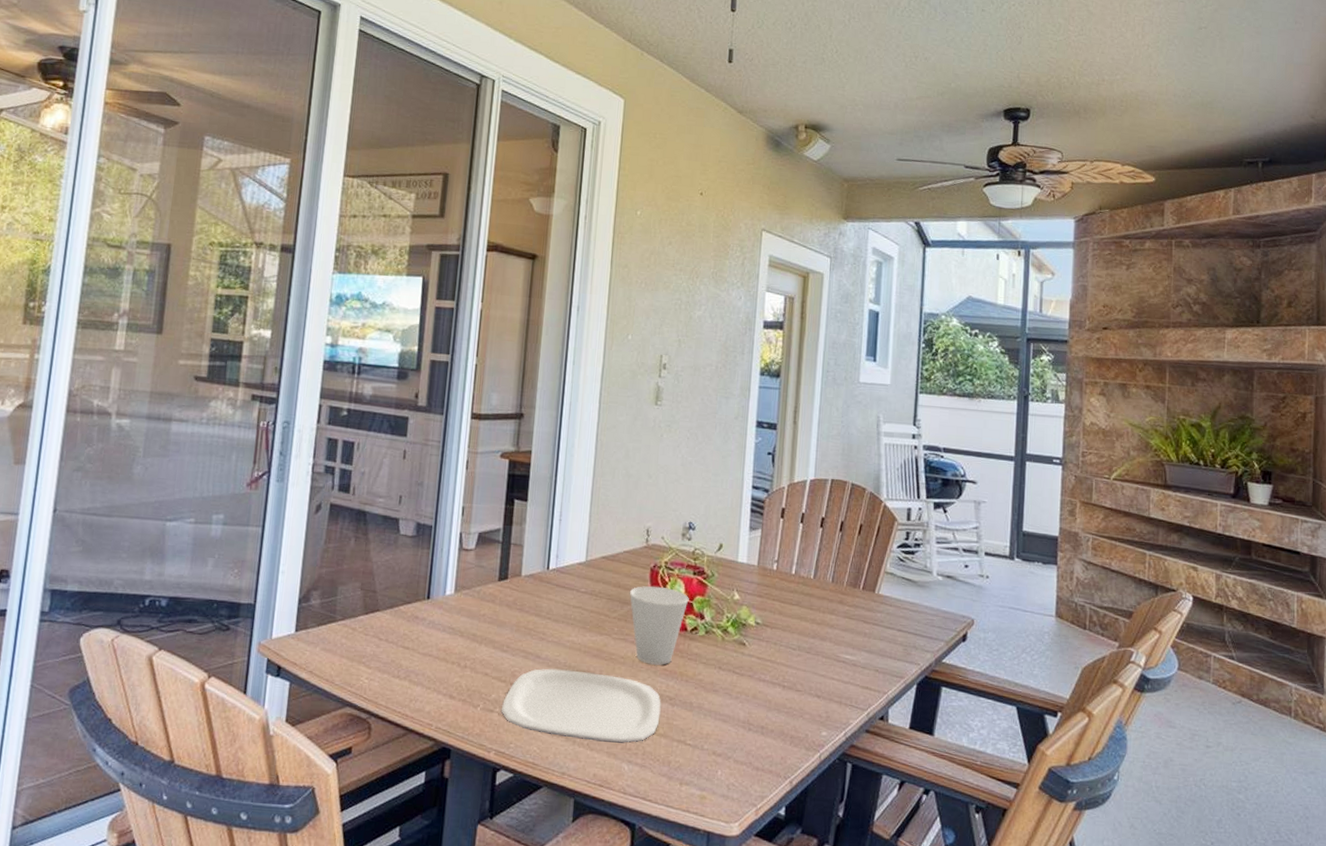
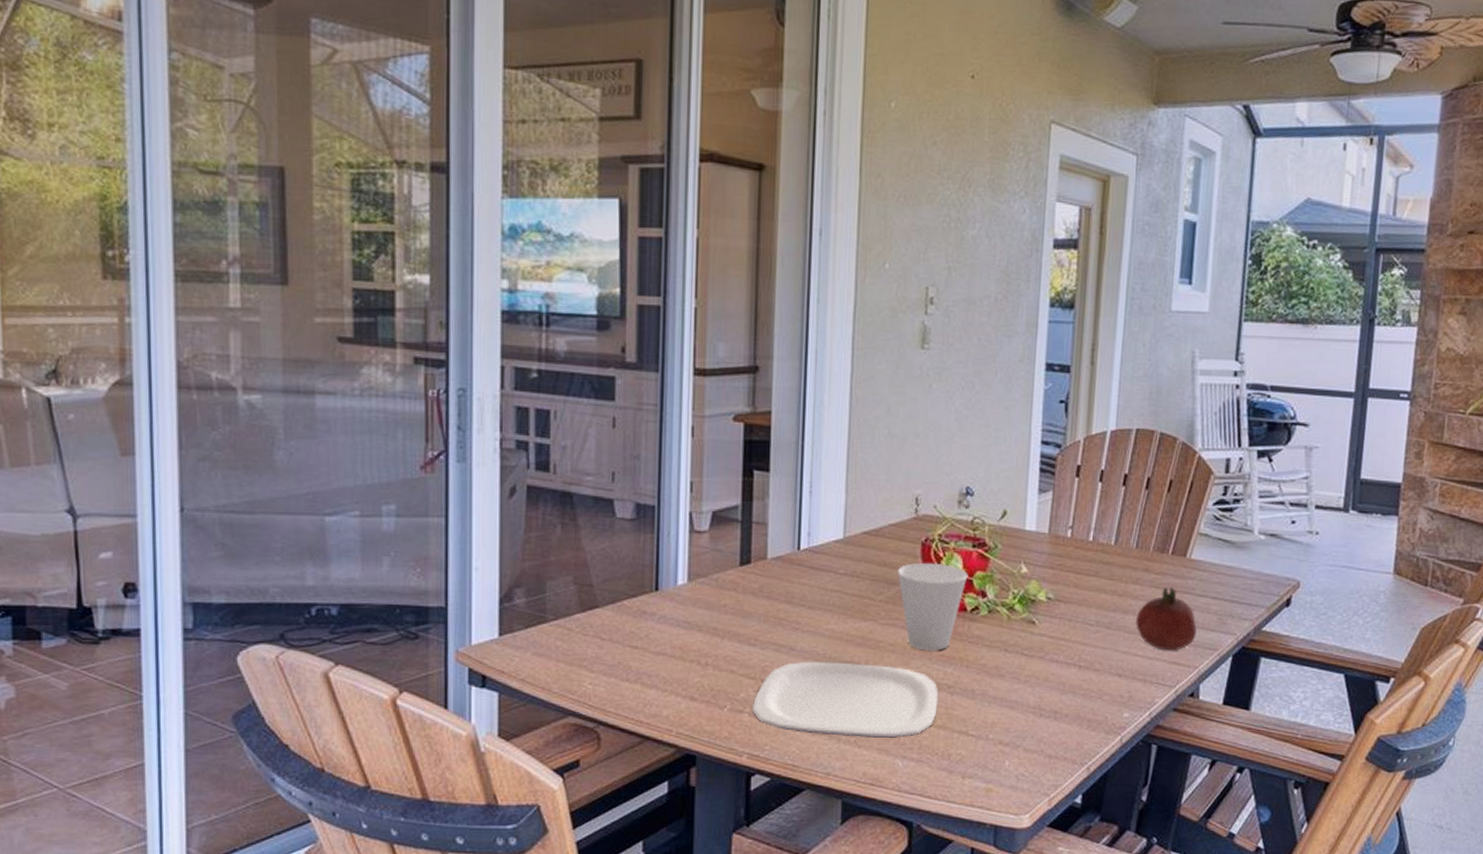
fruit: none [831,618,885,677] -> present [1135,586,1197,651]

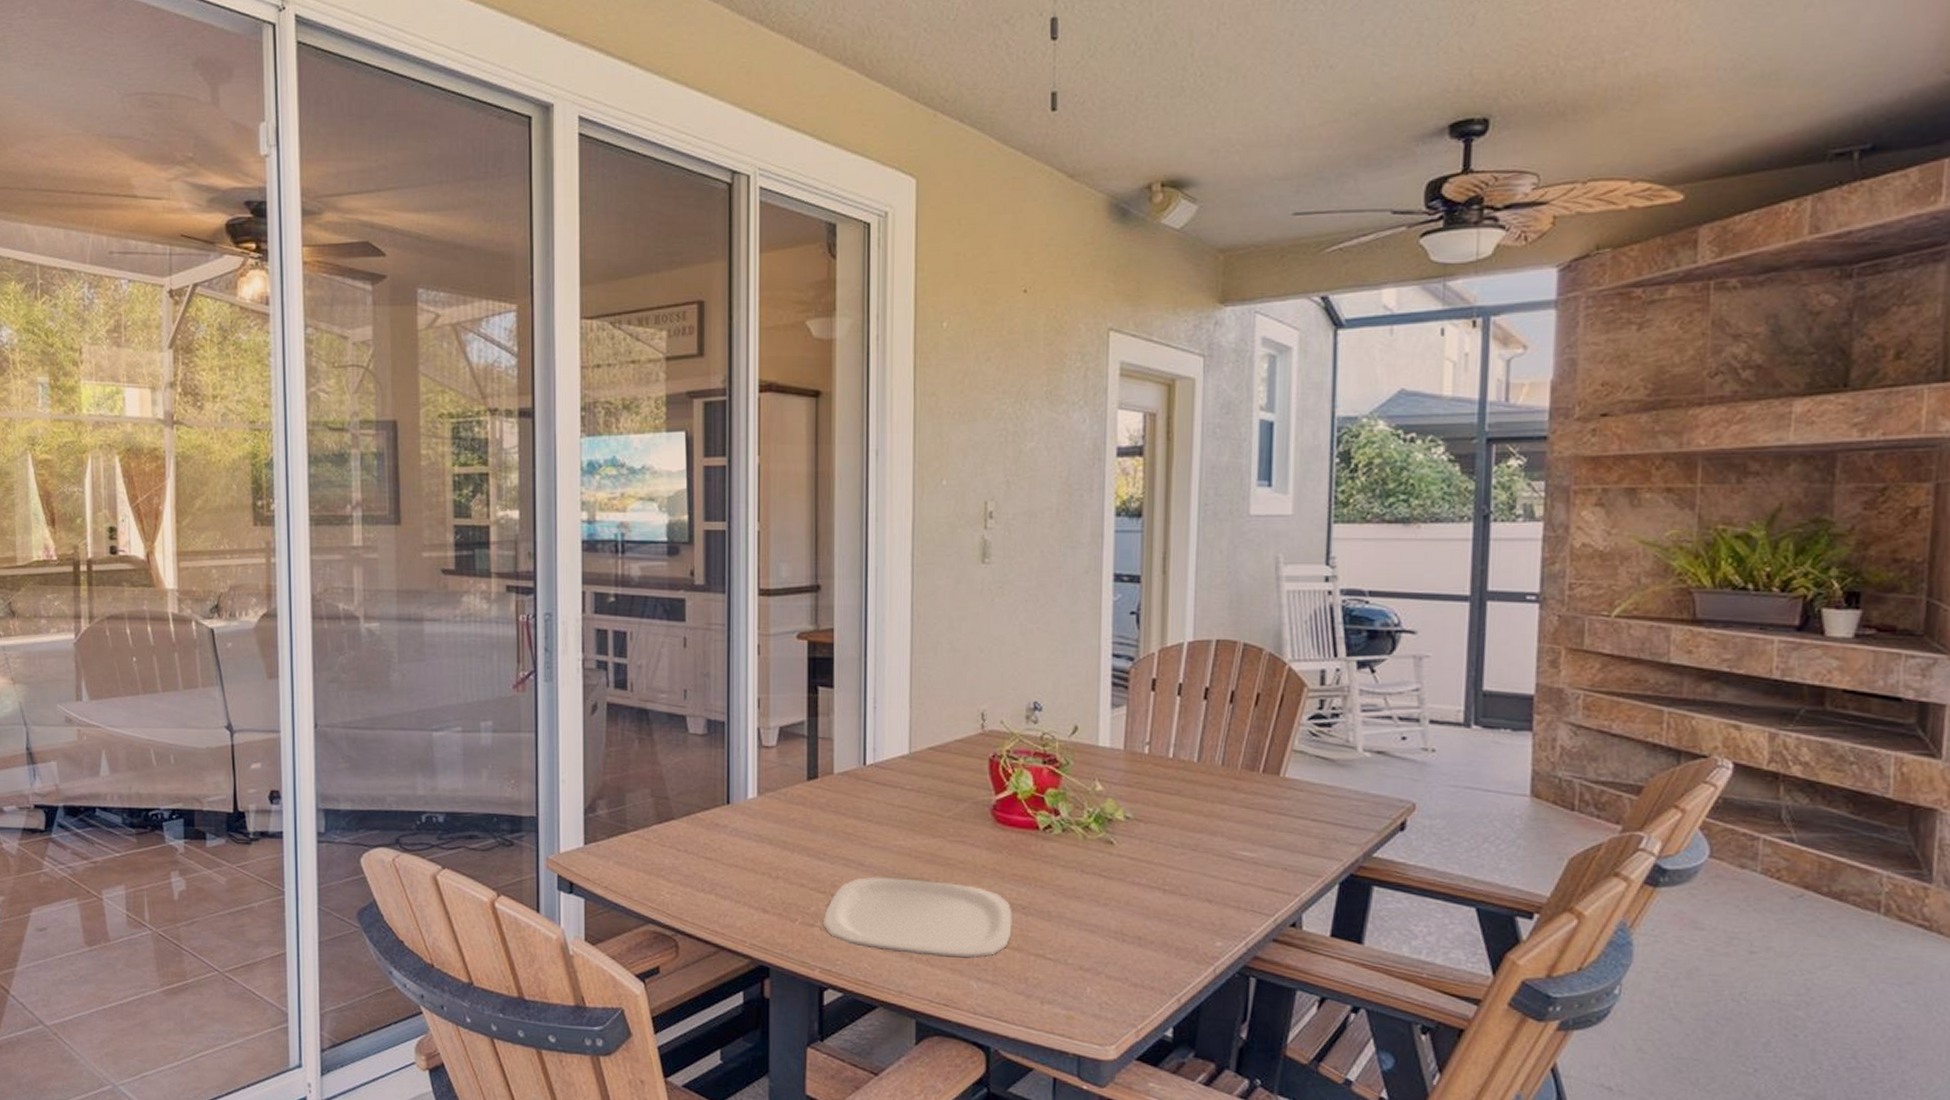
cup: present [897,562,968,651] -> none [964,779,1039,870]
fruit: present [1135,586,1197,651] -> none [1224,807,1296,877]

